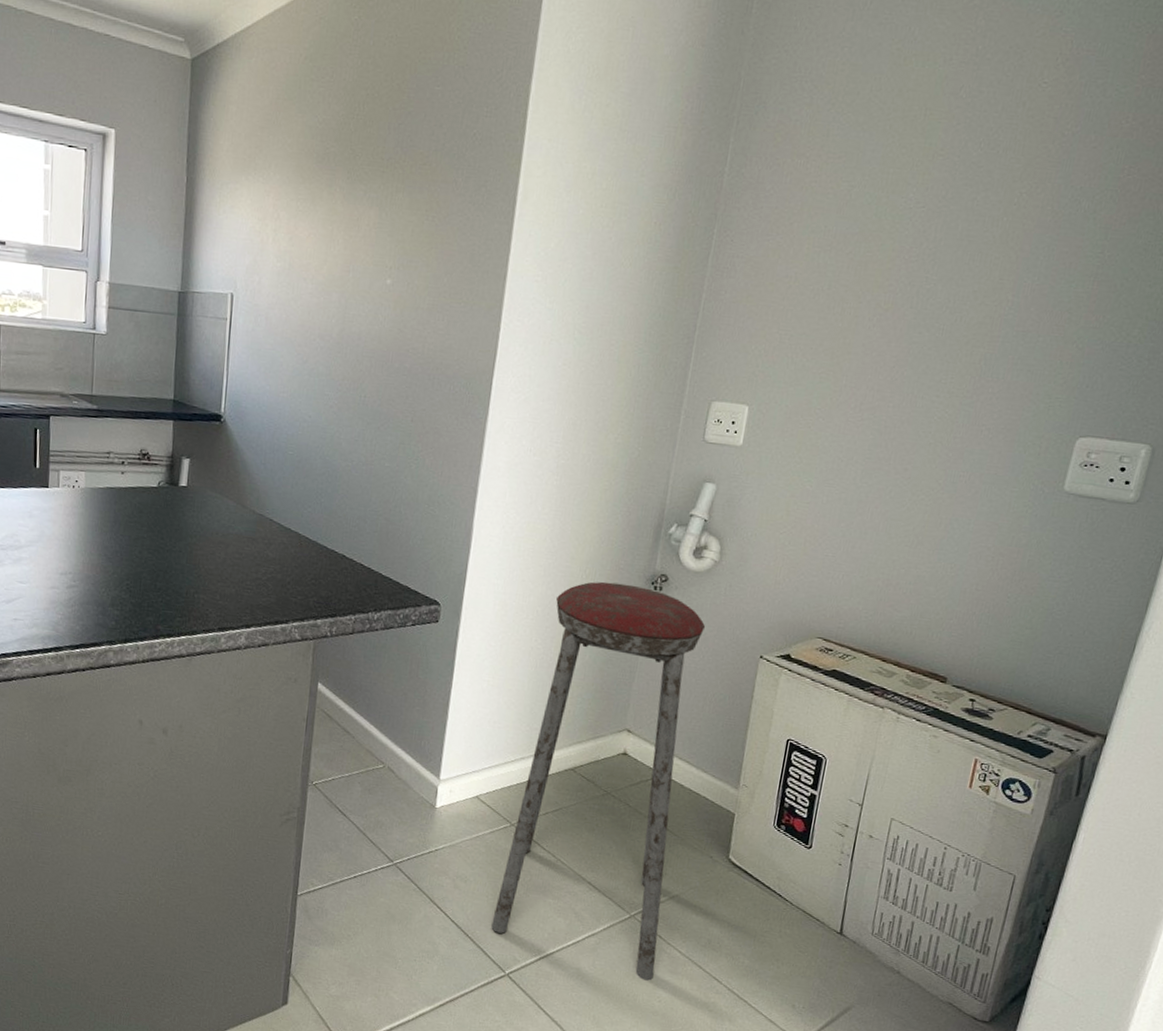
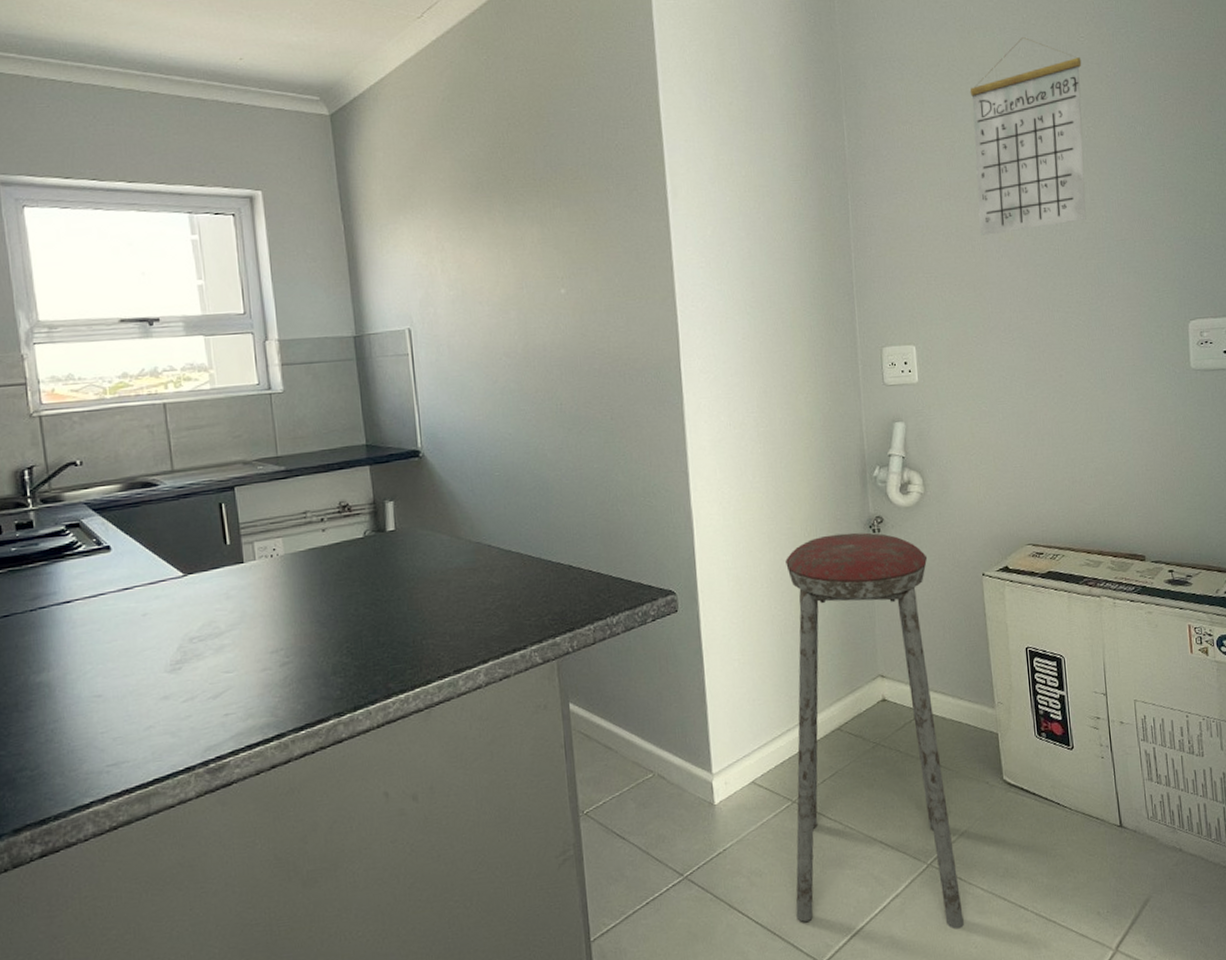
calendar: none [855,73,1037,302] -> present [969,37,1086,236]

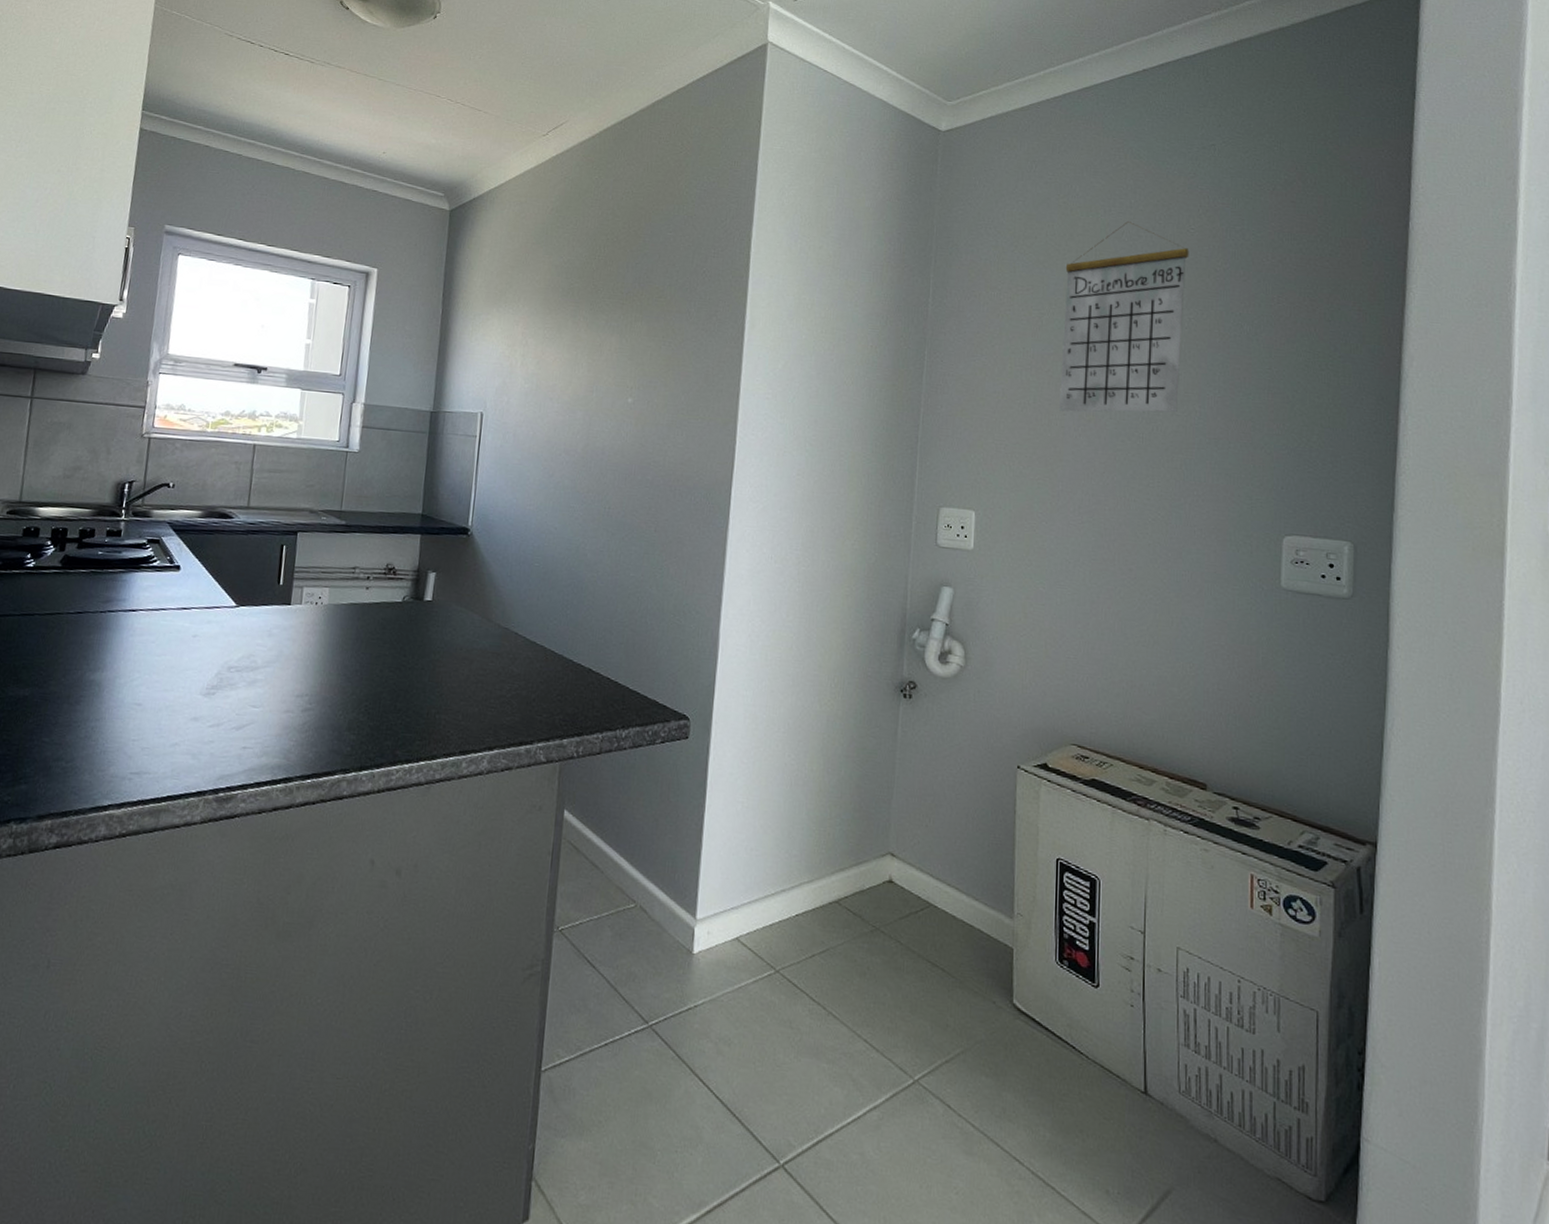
music stool: present [786,532,964,930] -> none [761,690,959,1166]

